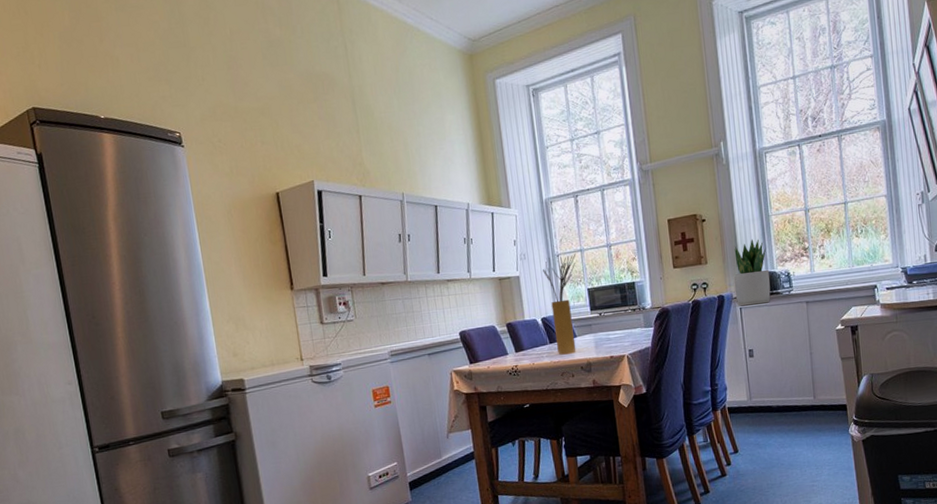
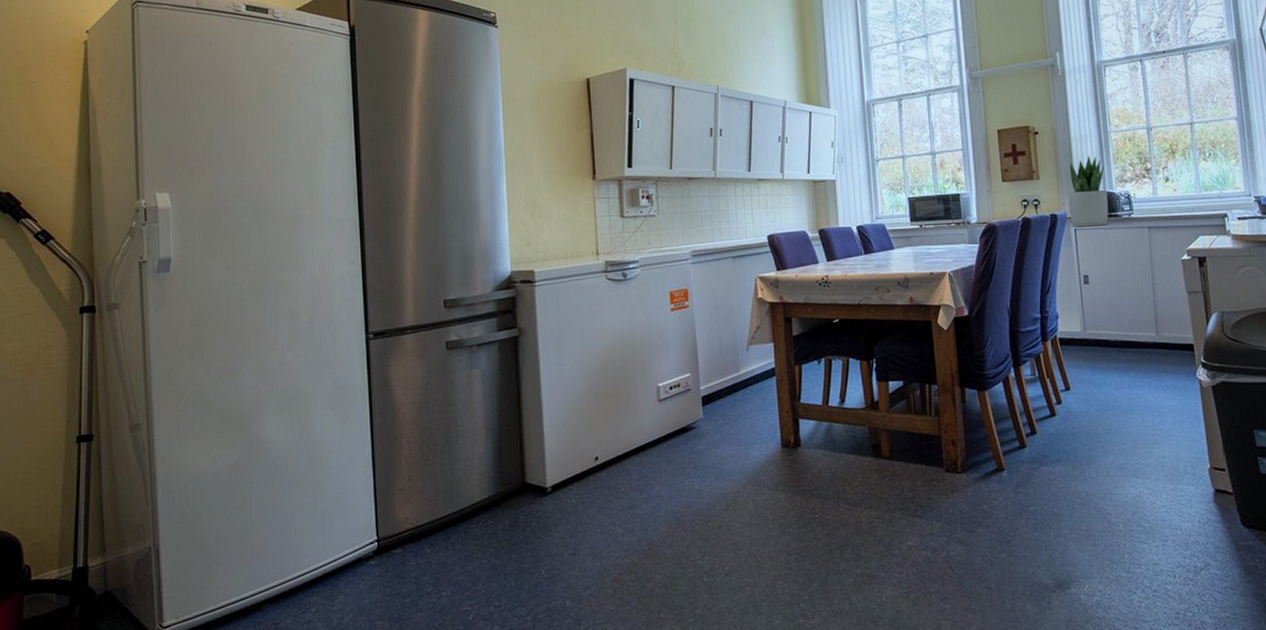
vase: present [543,253,576,355] -> none [861,159,898,268]

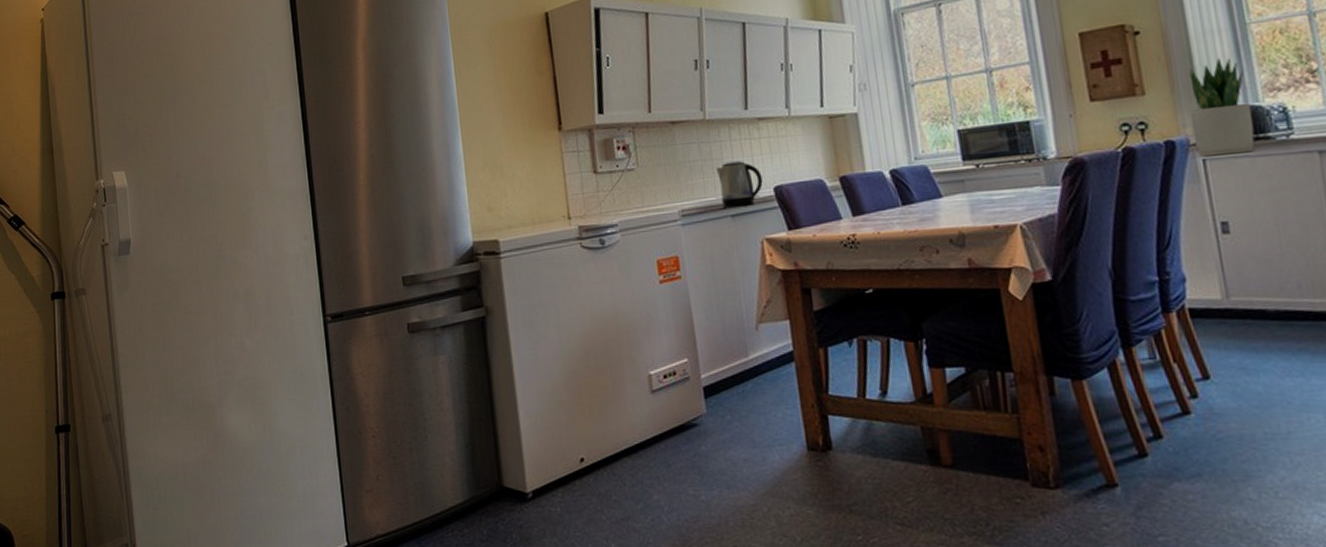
kettle: none [722,212,759,252] -> present [715,160,763,209]

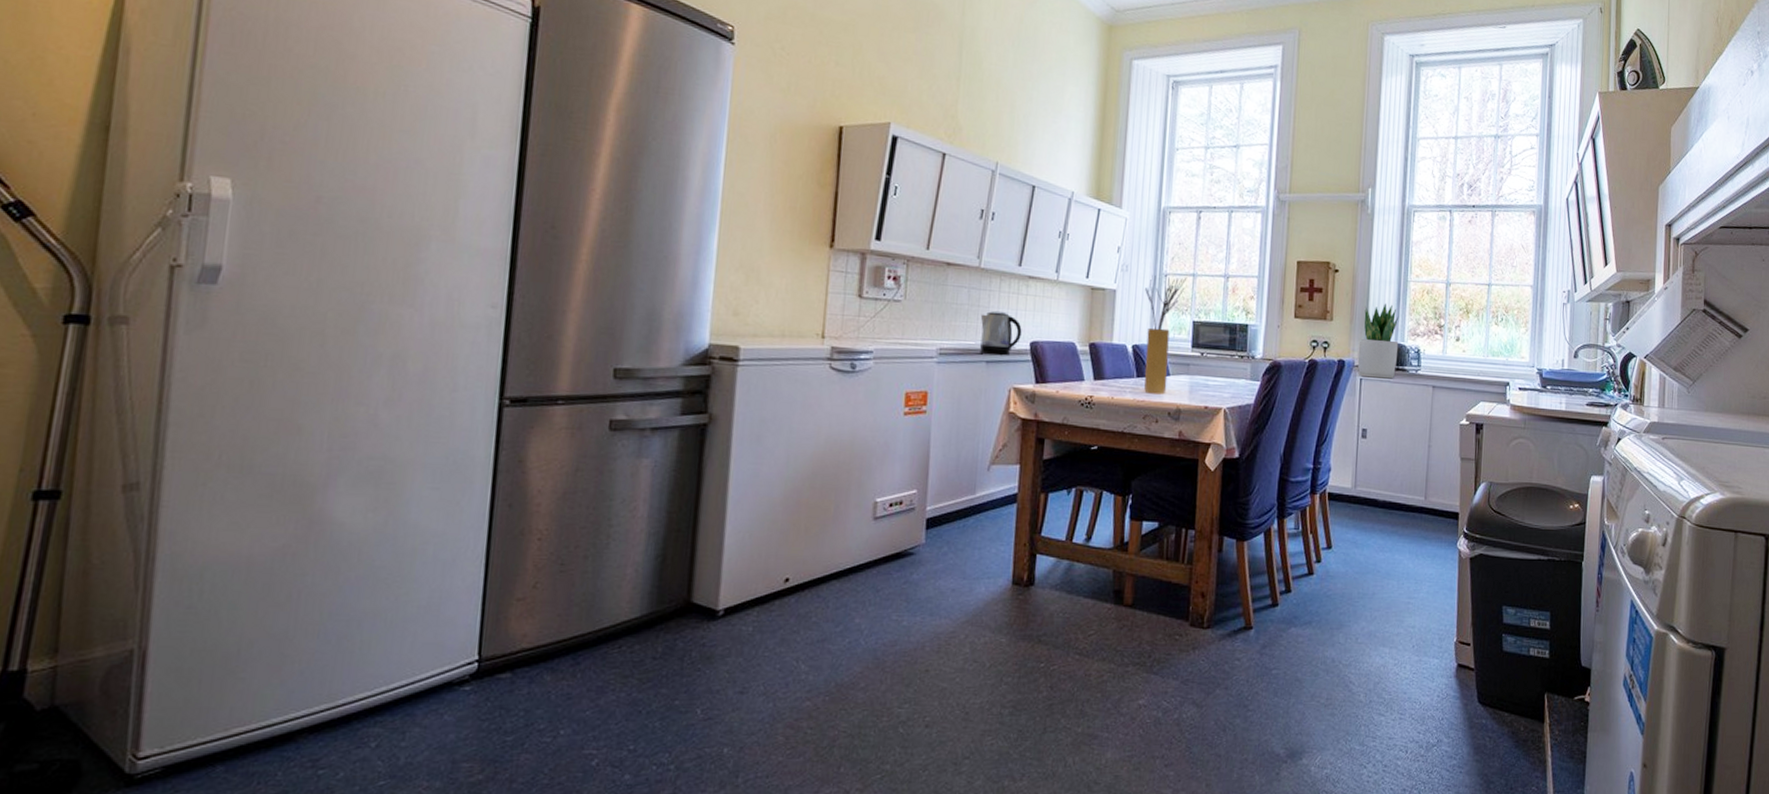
vase: none [891,82,942,222] -> present [1144,274,1187,395]

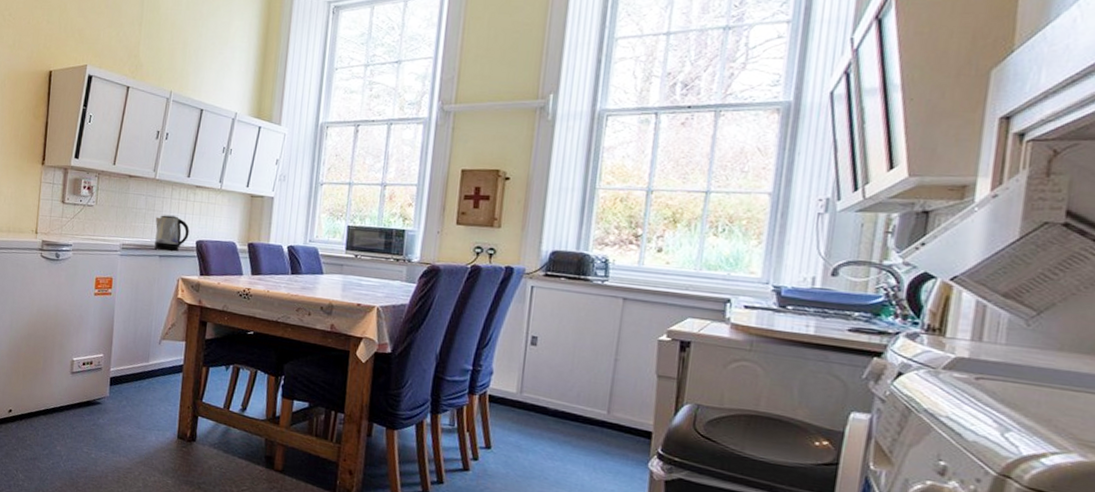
vase: present [1144,274,1187,395] -> none [298,183,343,291]
planter: present [1357,303,1399,379] -> none [528,211,583,289]

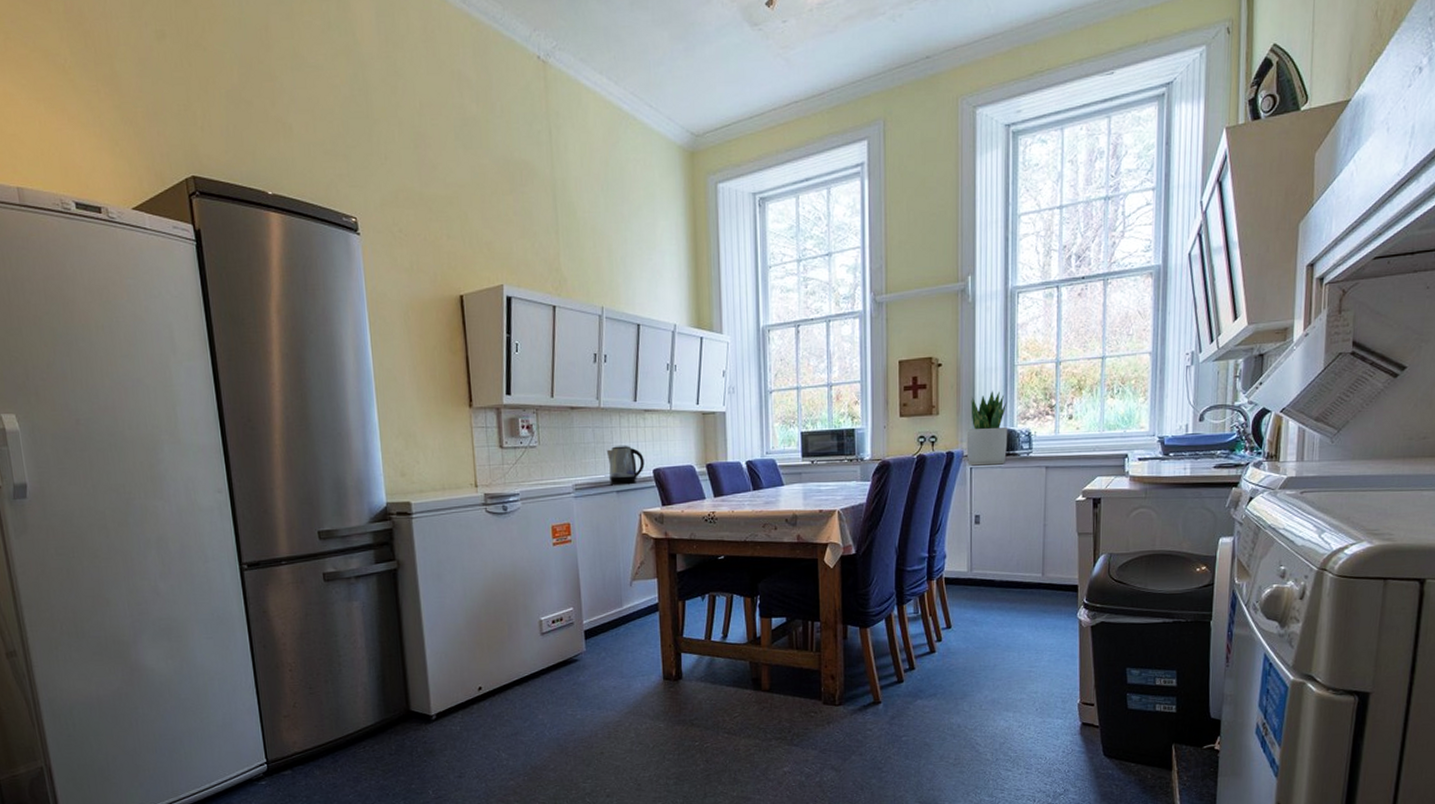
planter: none [528,211,583,289] -> present [966,391,1007,466]

